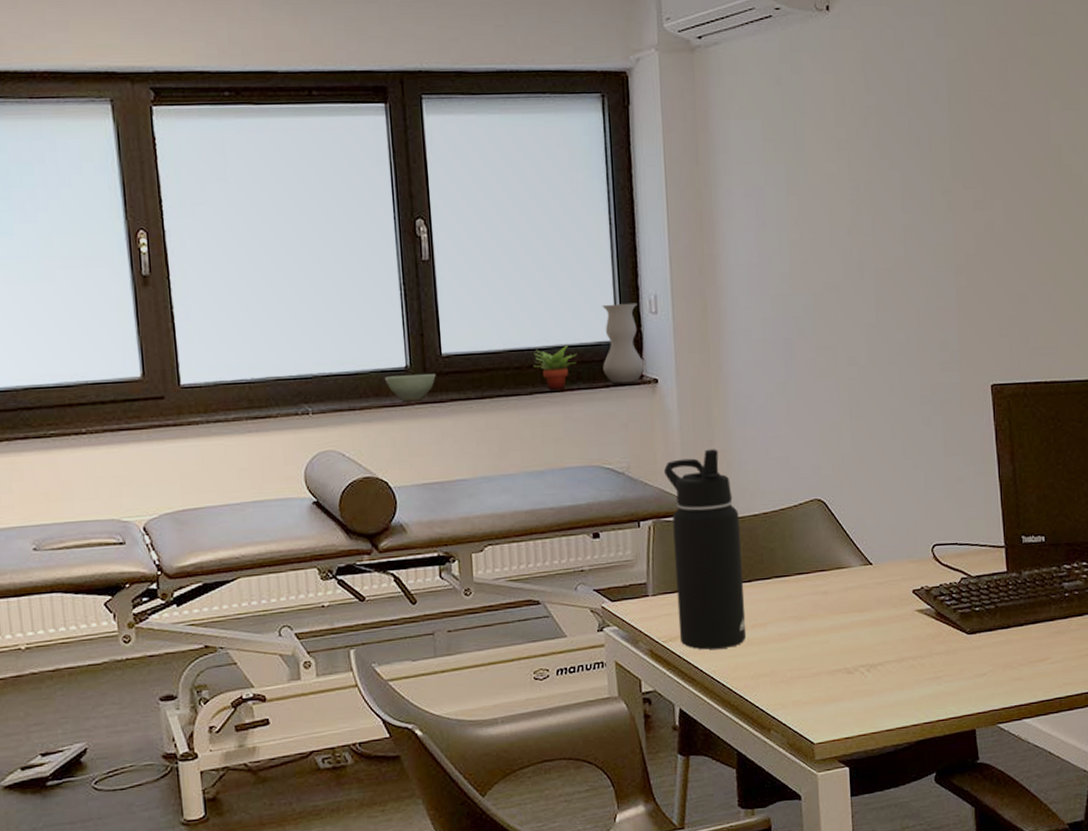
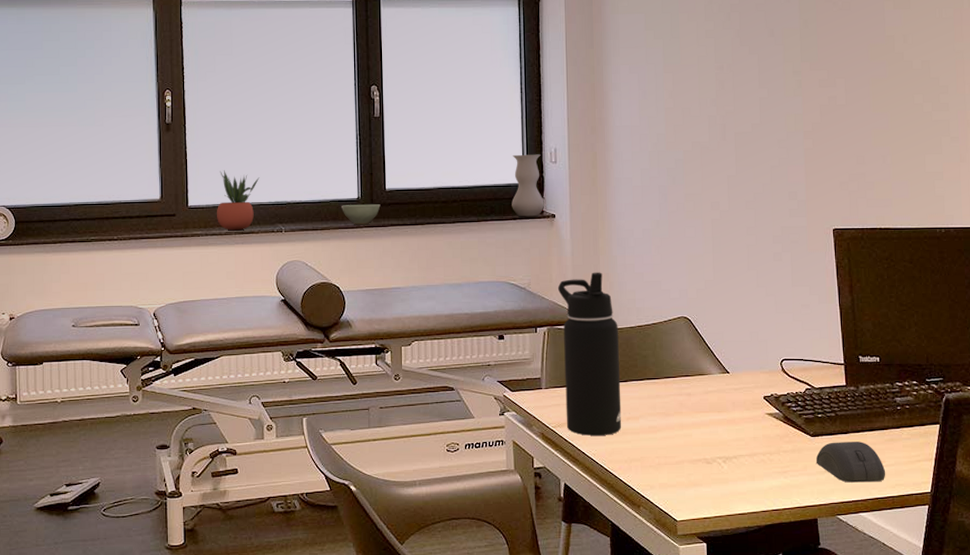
potted plant: none [220,336,275,415] -> present [217,170,260,231]
succulent plant: present [533,345,577,391] -> none [457,185,491,221]
computer mouse: none [973,636,1053,685] -> present [815,441,886,483]

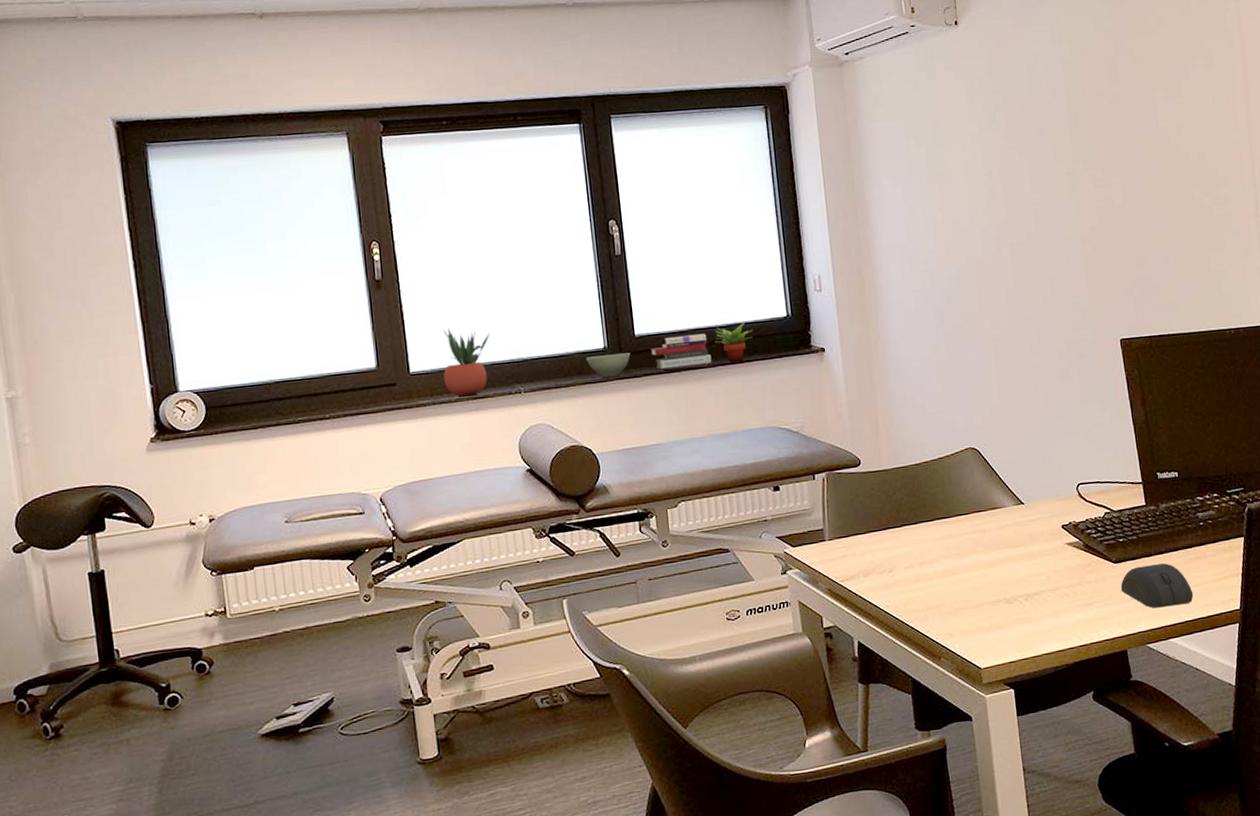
books: none [399,192,452,223] -> present [651,333,712,371]
succulent plant: none [457,185,491,221] -> present [715,322,753,363]
vase: present [512,154,544,219] -> none [773,283,812,356]
water bottle: present [557,272,622,436] -> none [833,407,915,587]

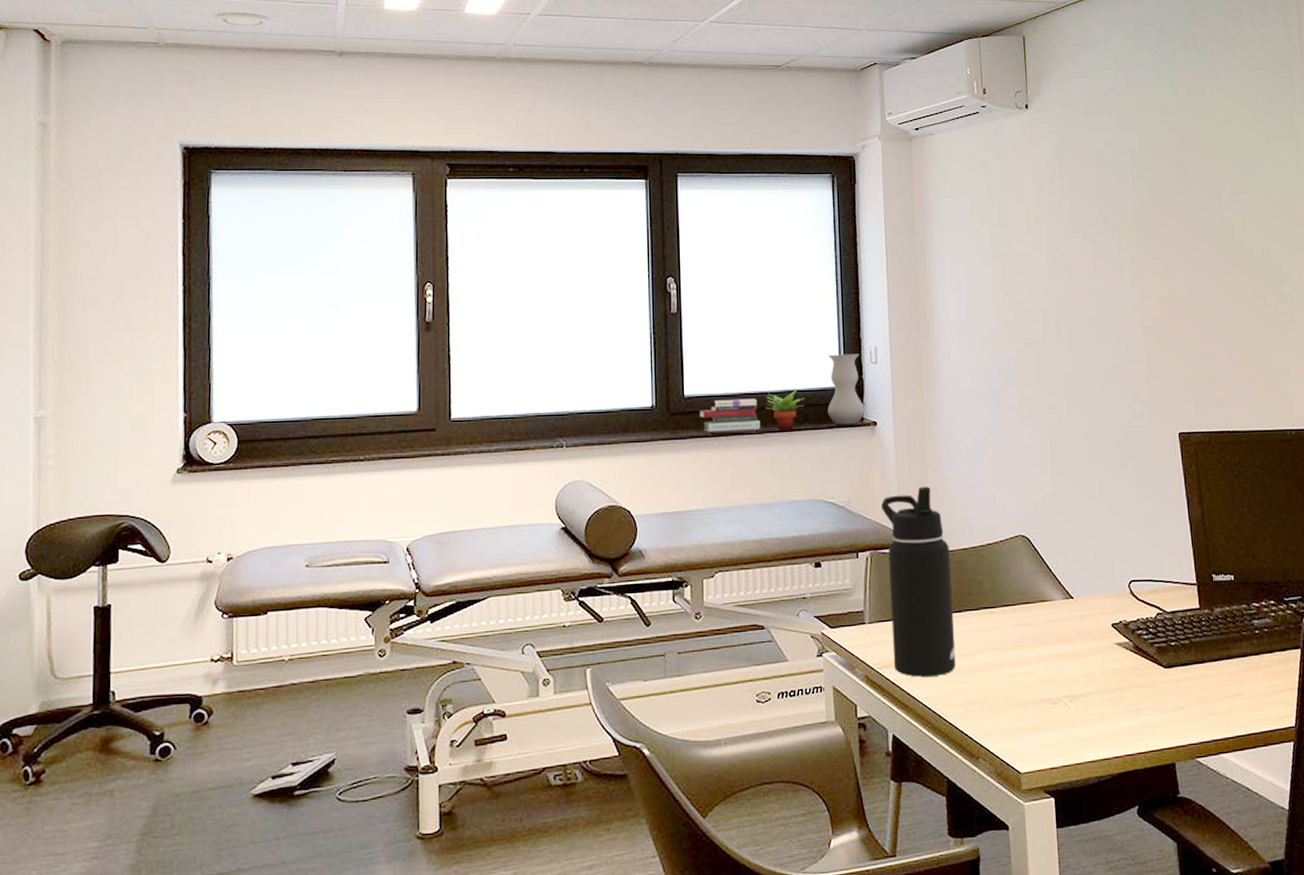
potted plant: present [443,328,490,397] -> none [485,376,537,447]
bowl: present [586,353,631,379] -> none [633,413,678,438]
vase: none [773,283,812,356] -> present [828,353,864,428]
water bottle: none [833,407,915,587] -> present [880,486,956,677]
computer mouse: present [1120,563,1194,608] -> none [1170,671,1247,720]

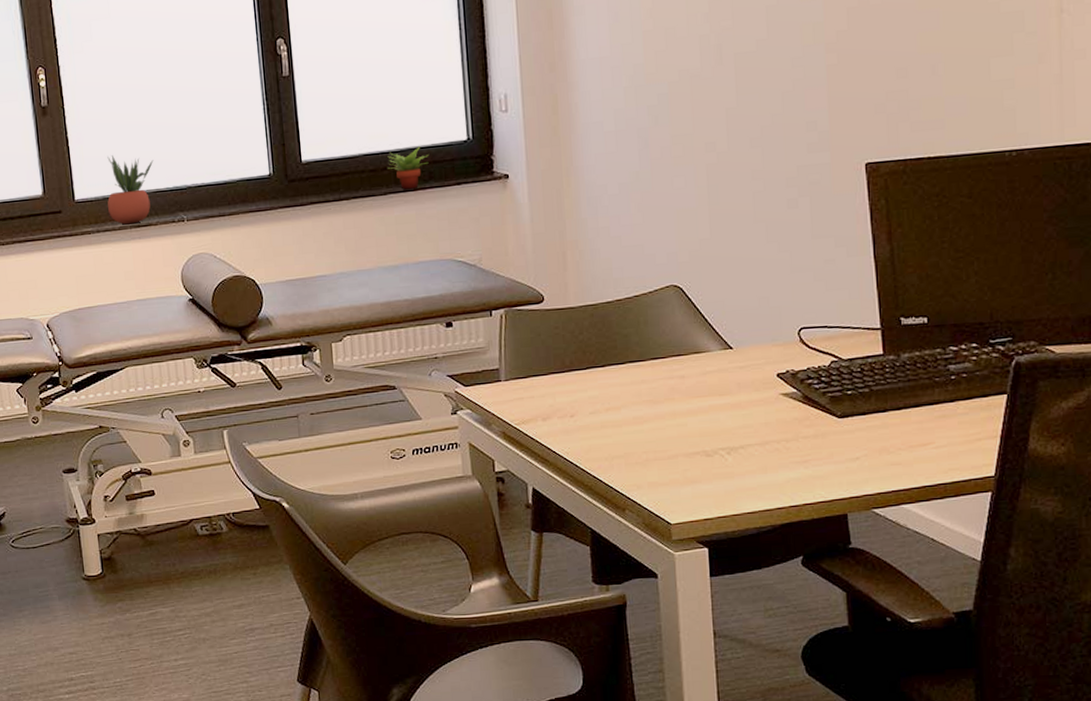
potted plant: none [485,376,537,447] -> present [107,155,154,225]
books: present [699,398,761,435] -> none [318,159,383,199]
vase: present [828,353,864,428] -> none [453,102,495,183]
water bottle: present [880,486,956,677] -> none [515,239,600,432]

